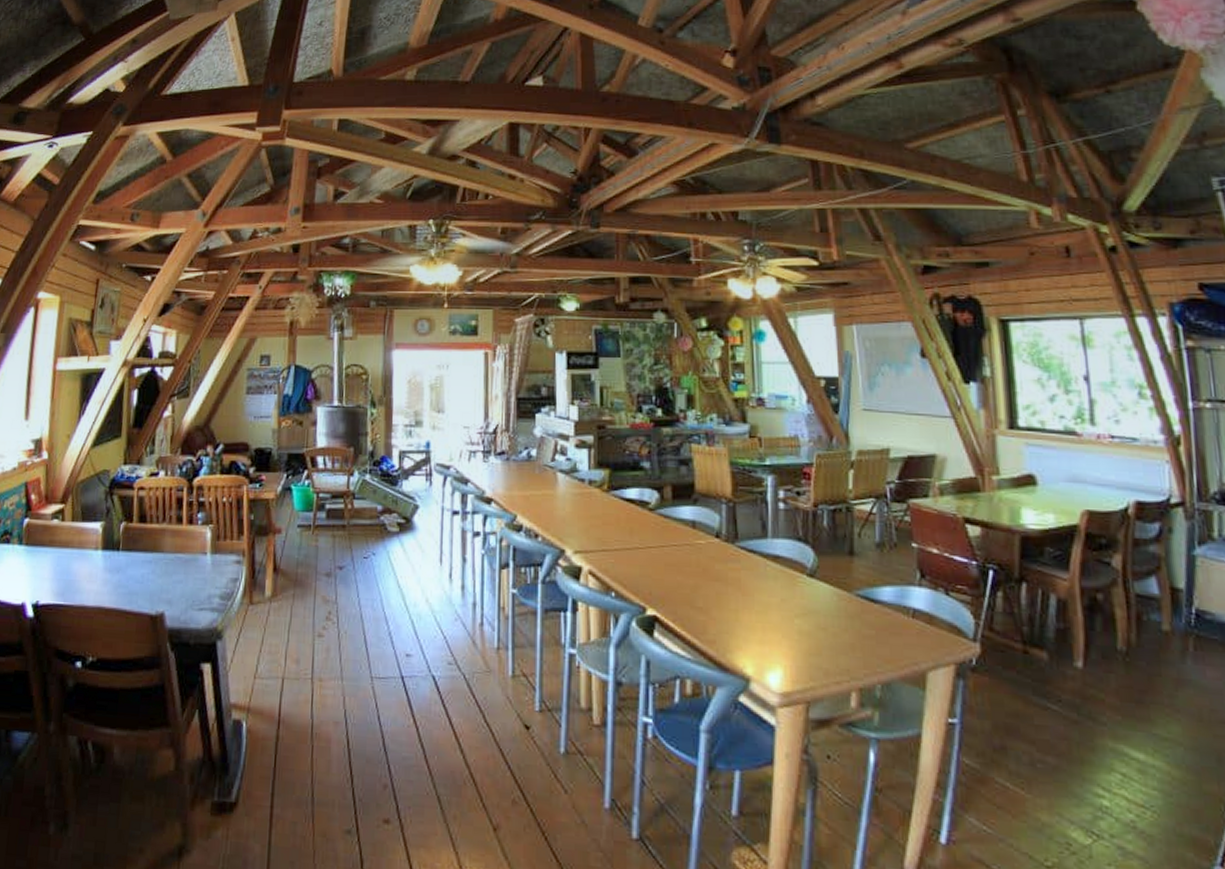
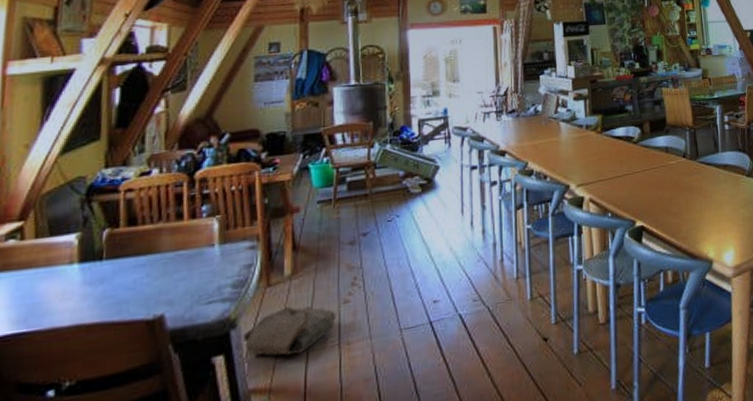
bag: none [227,628,310,679] -> present [243,306,336,356]

